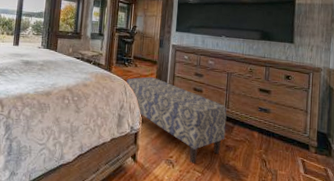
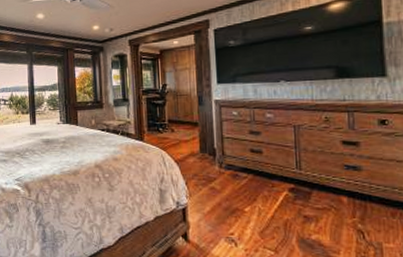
bench: present [126,77,227,164] -> none [163,142,301,241]

